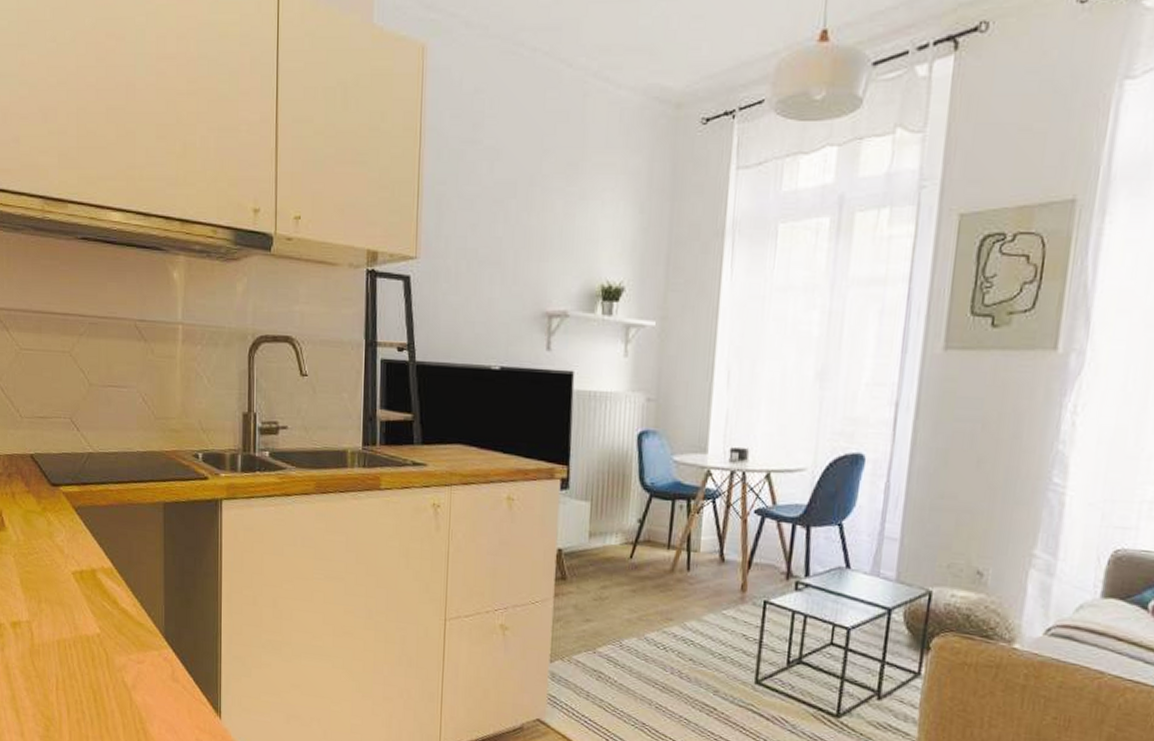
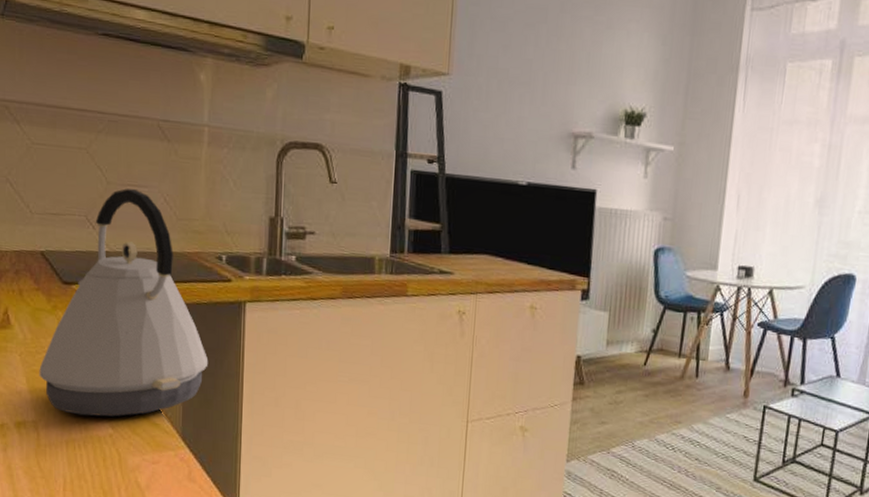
kettle: none [31,390,188,617] -> present [39,189,209,417]

